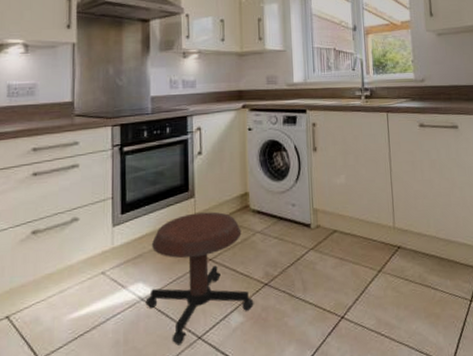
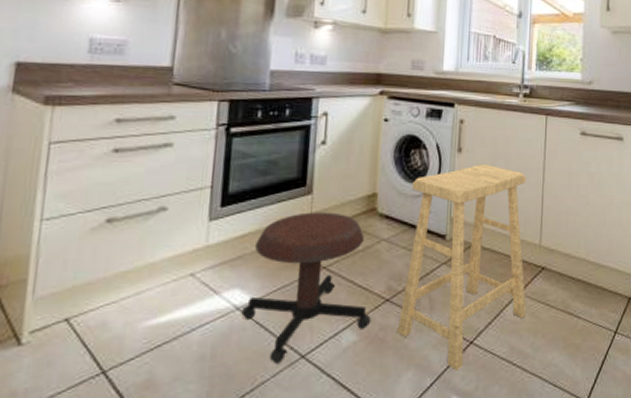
stool: none [277,159,388,344] -> present [398,163,527,371]

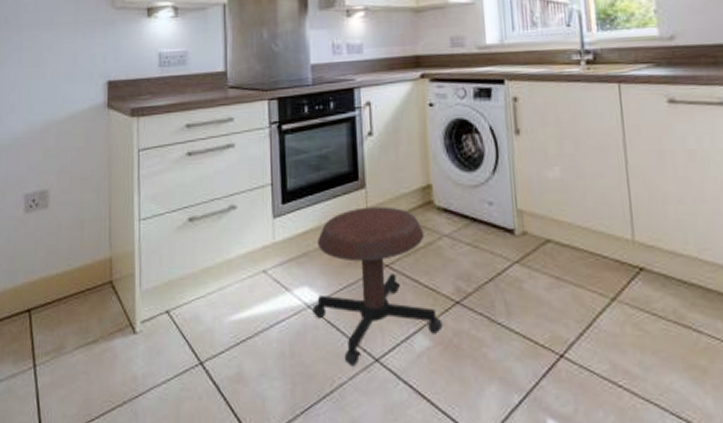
stool: present [398,163,527,371] -> none [468,145,627,389]

